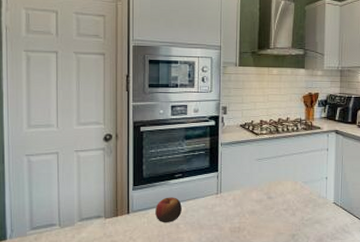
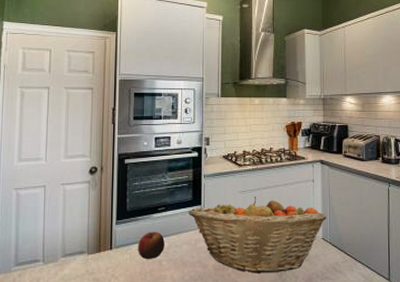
fruit basket: none [205,164,339,235] -> present [188,197,327,274]

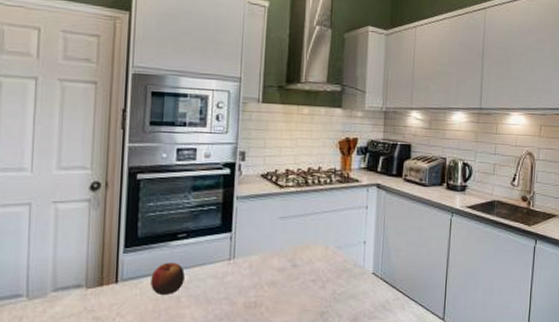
fruit basket: present [188,197,327,274] -> none [215,224,380,312]

